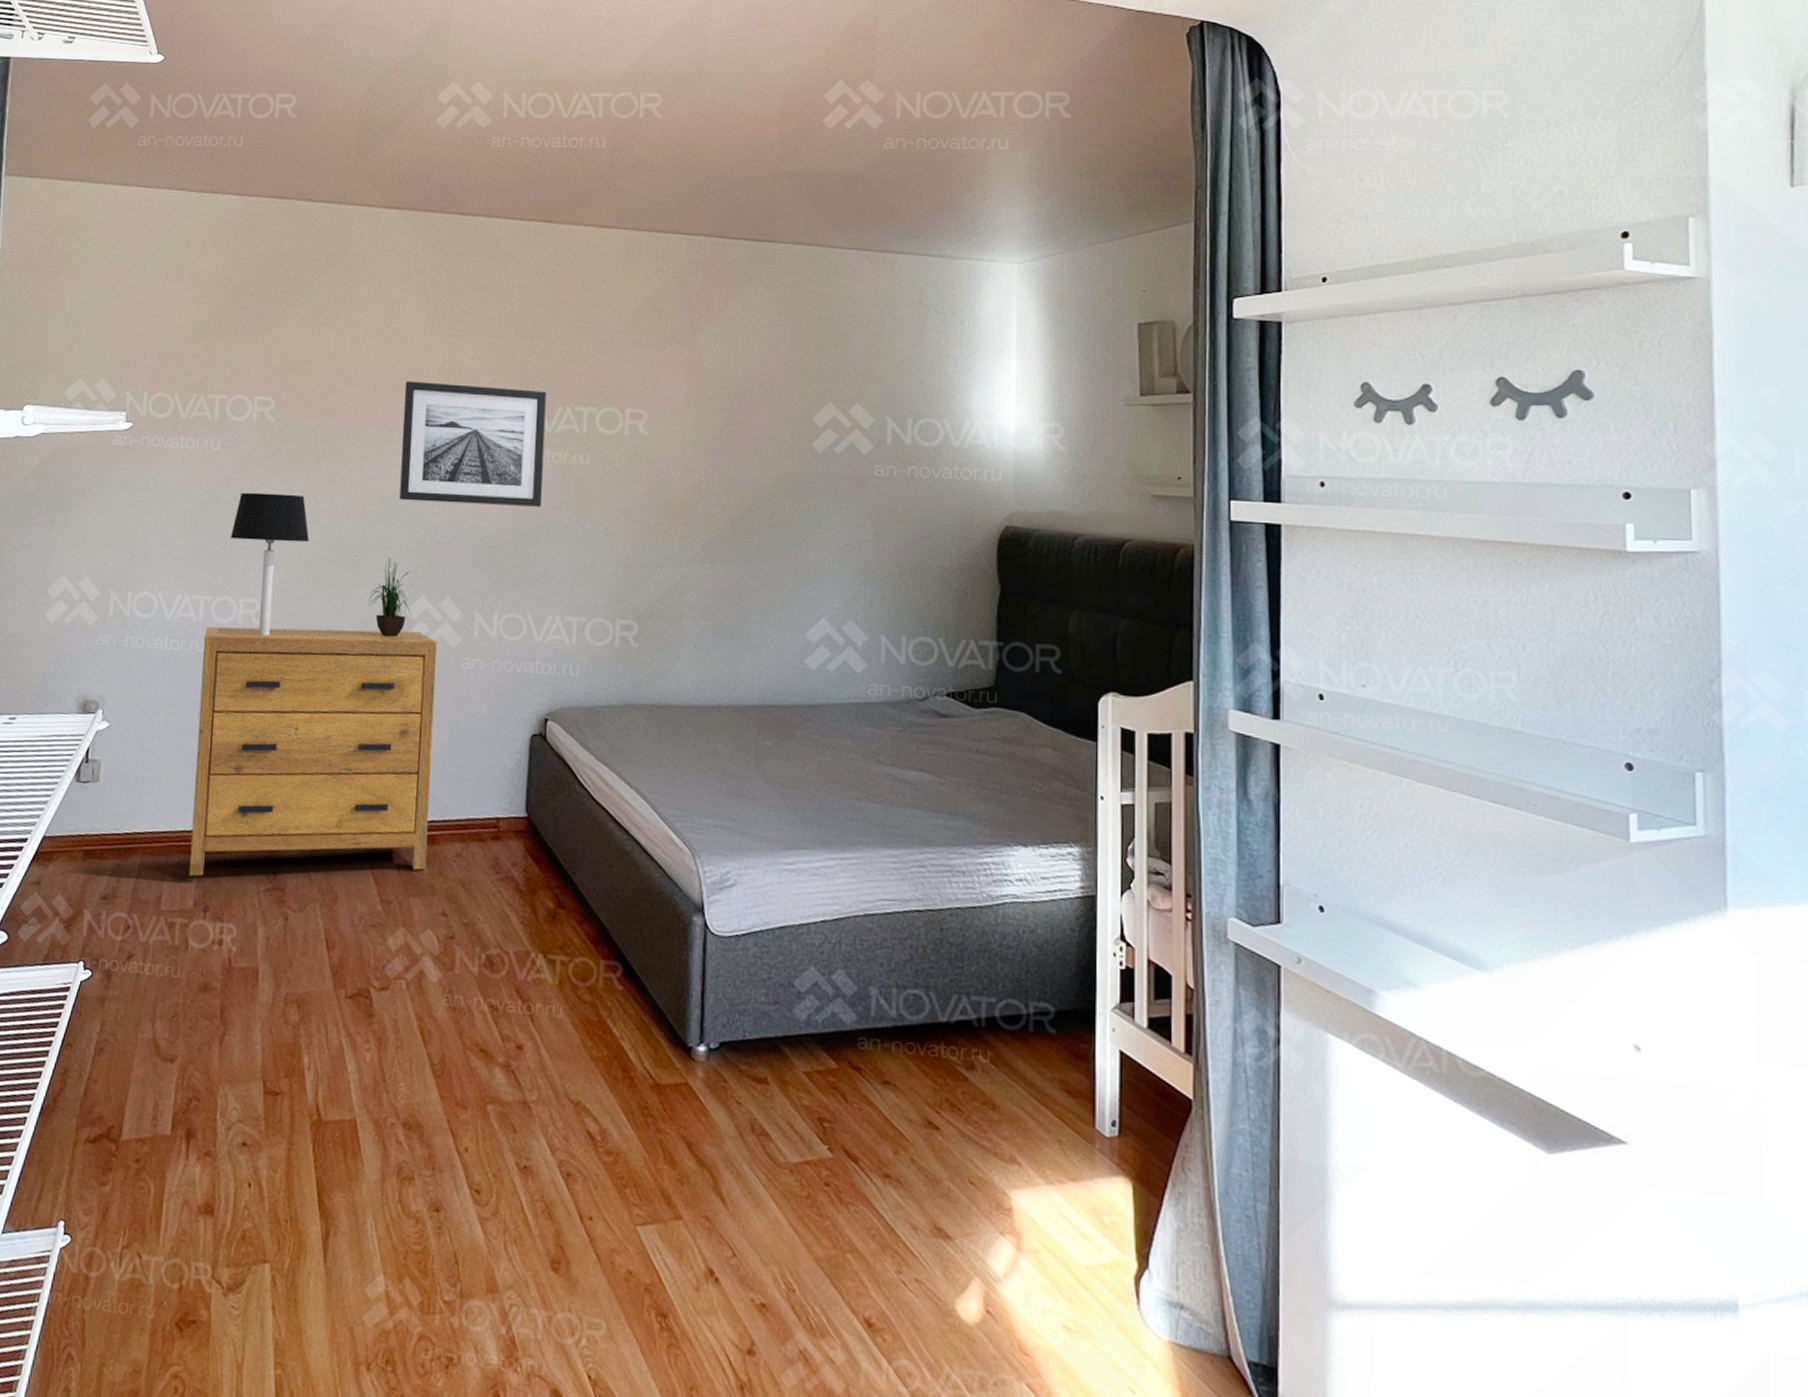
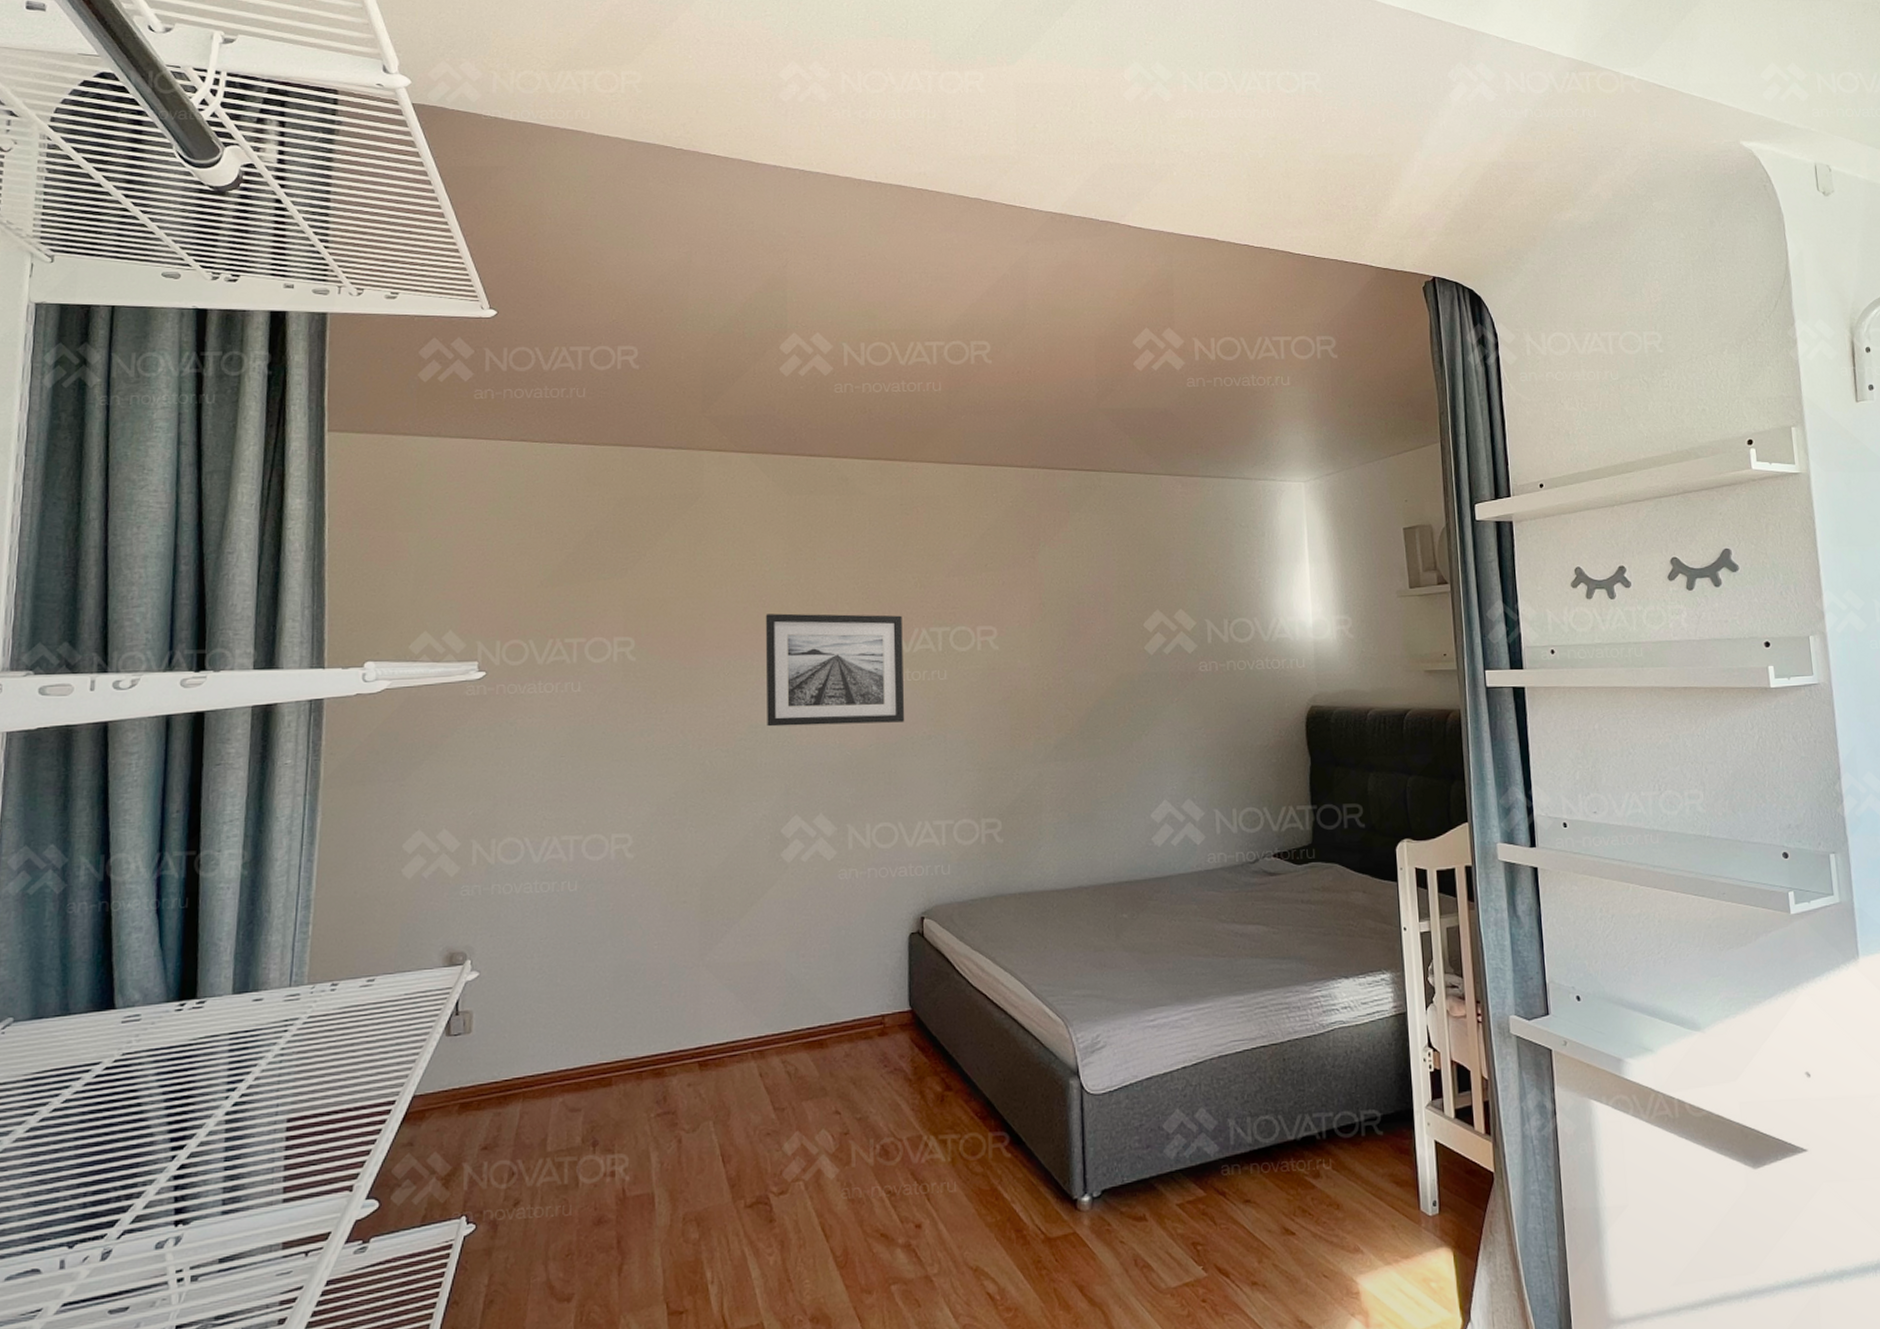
dresser: present [188,626,438,877] -> none [574,849,817,1114]
table lamp: present [230,492,310,636] -> none [597,729,680,869]
potted plant: present [368,555,412,638] -> none [742,780,785,858]

